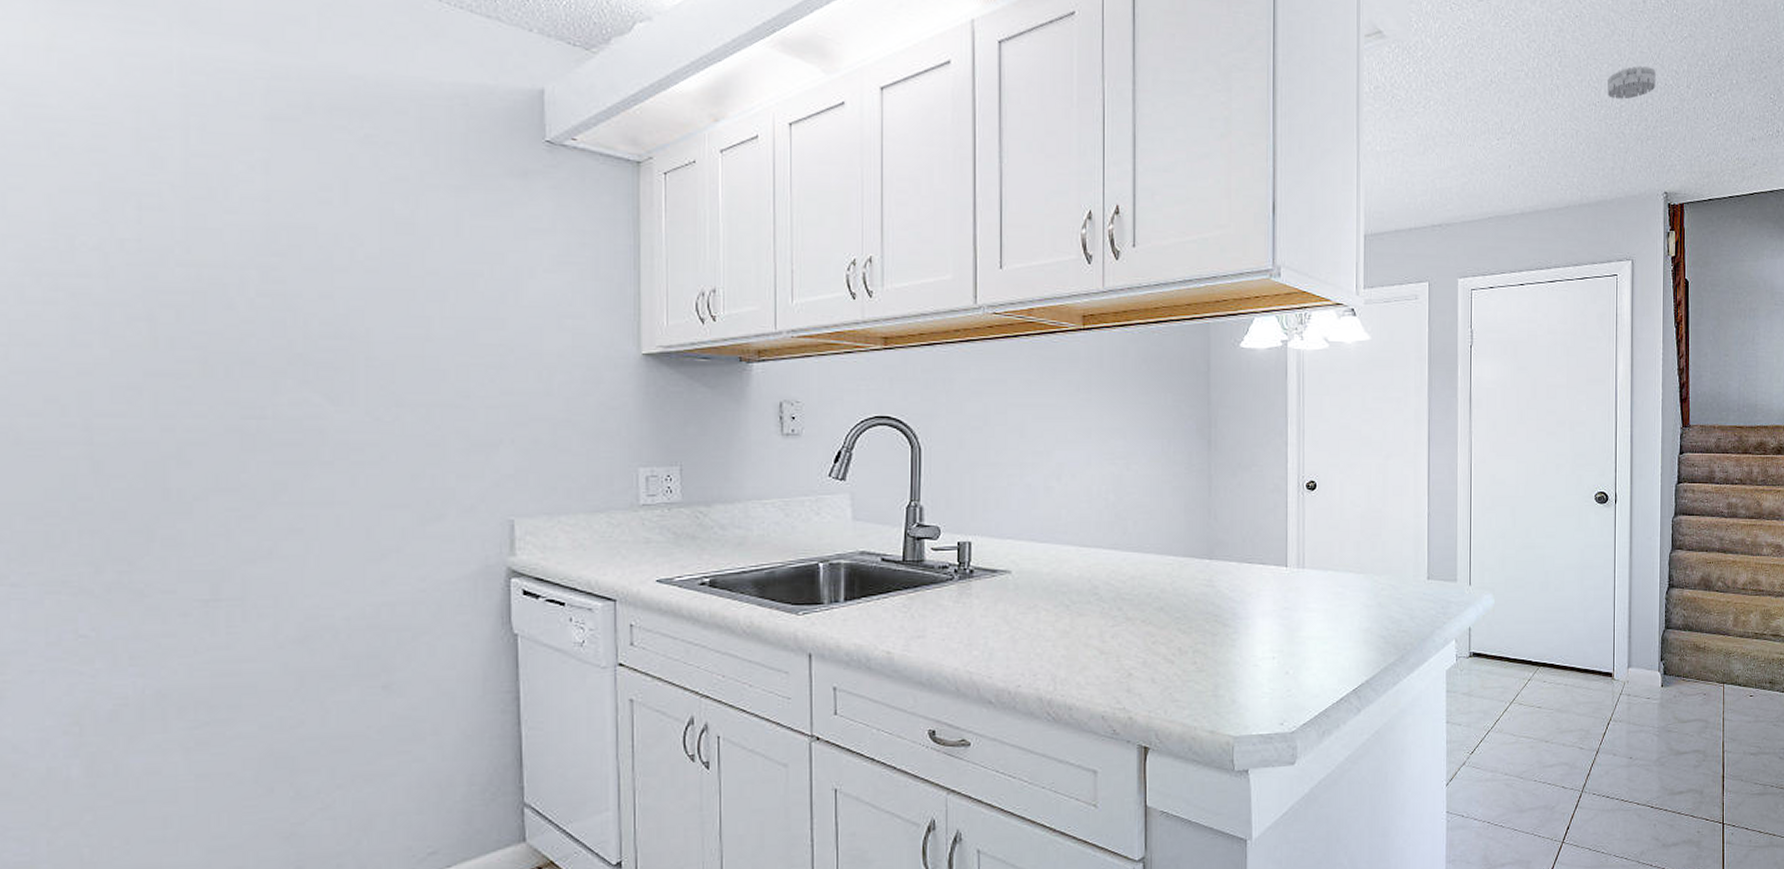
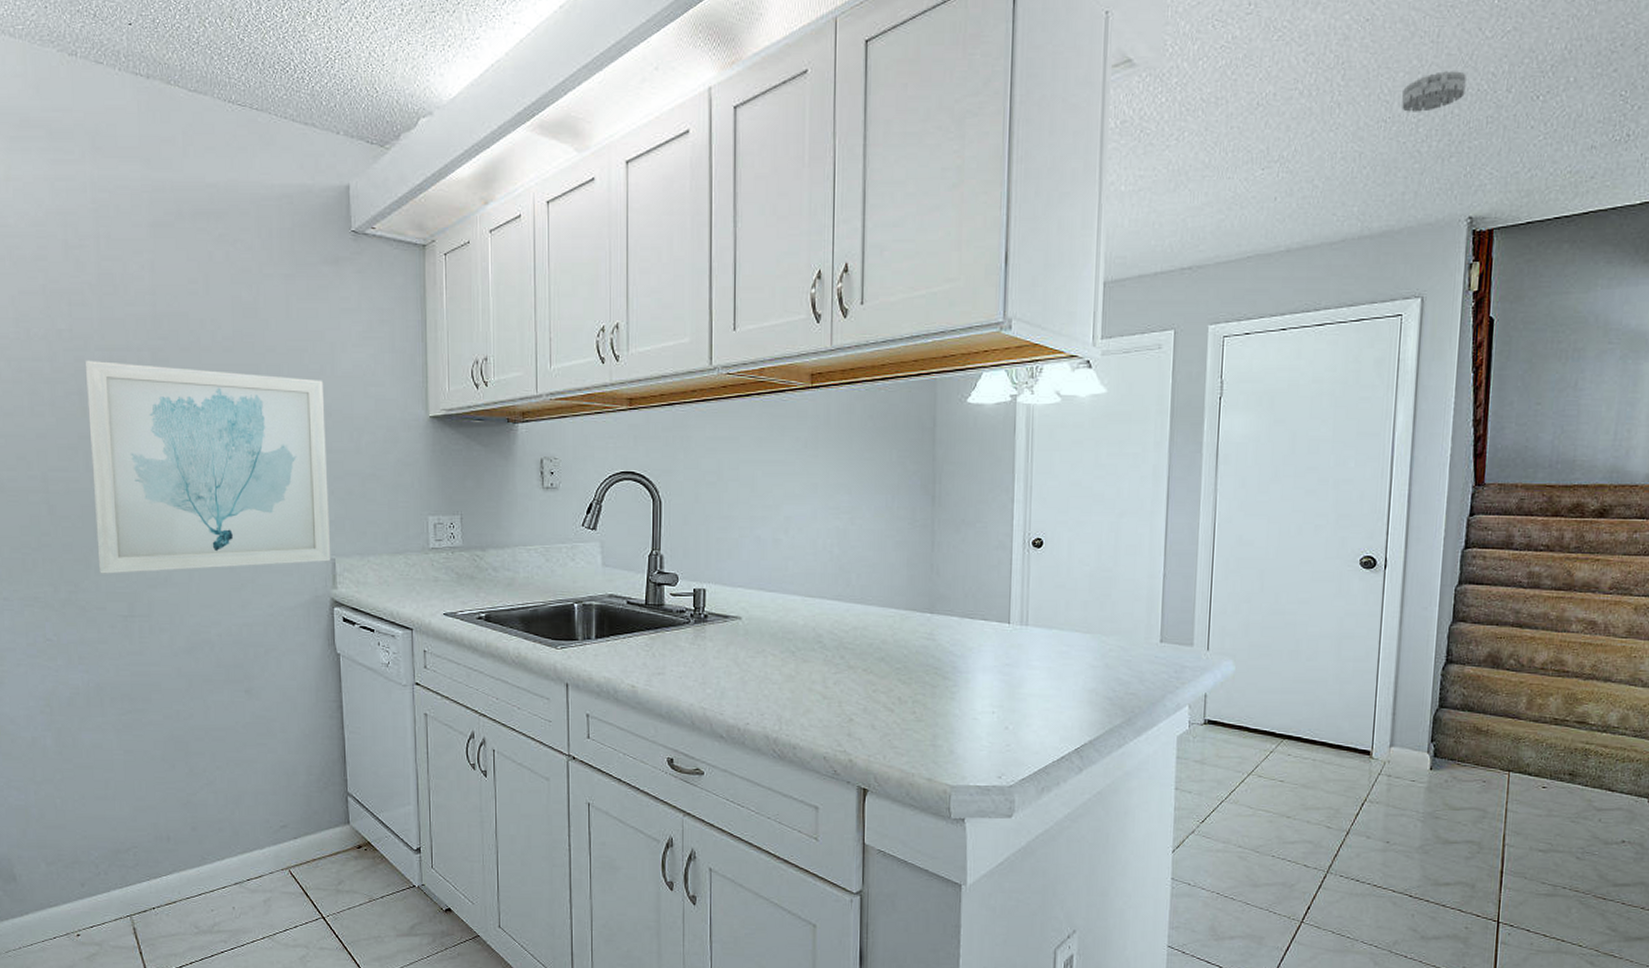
wall art: none [158,277,509,548] -> present [84,360,331,574]

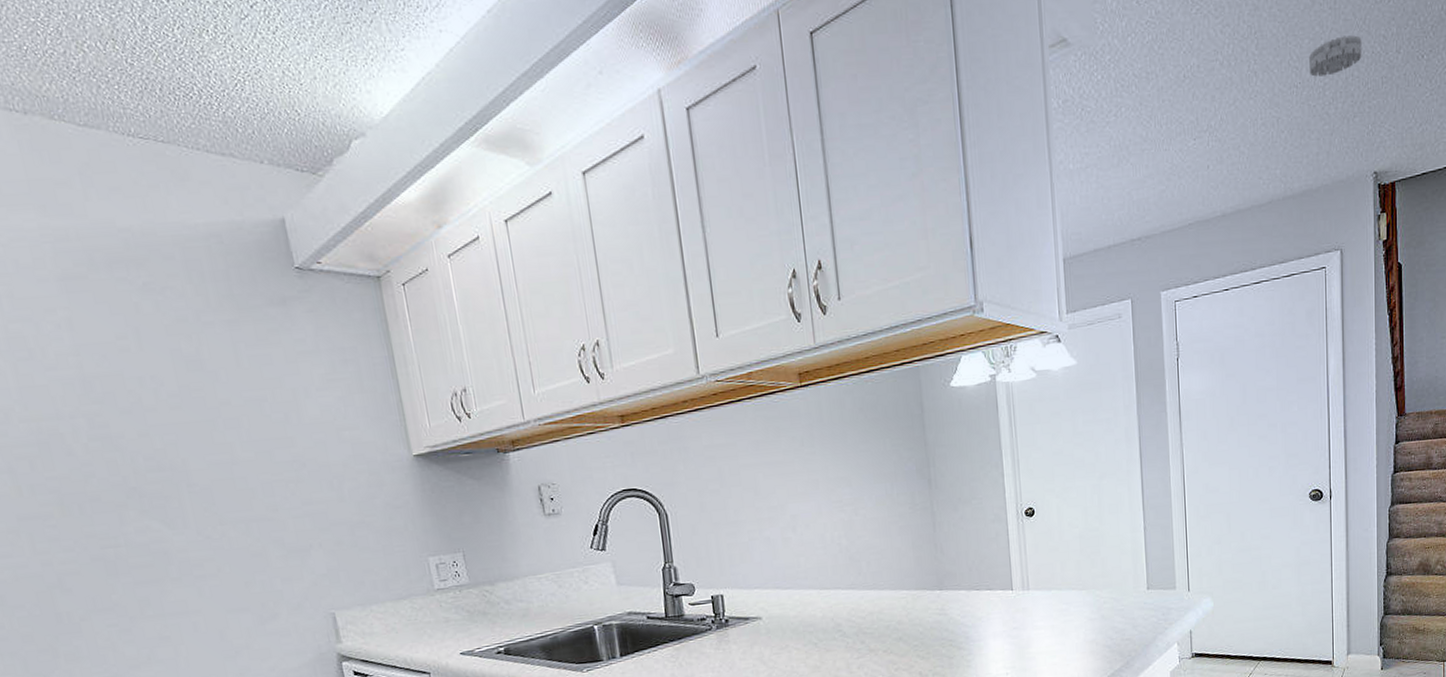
wall art: present [84,360,331,574] -> none [9,429,331,662]

